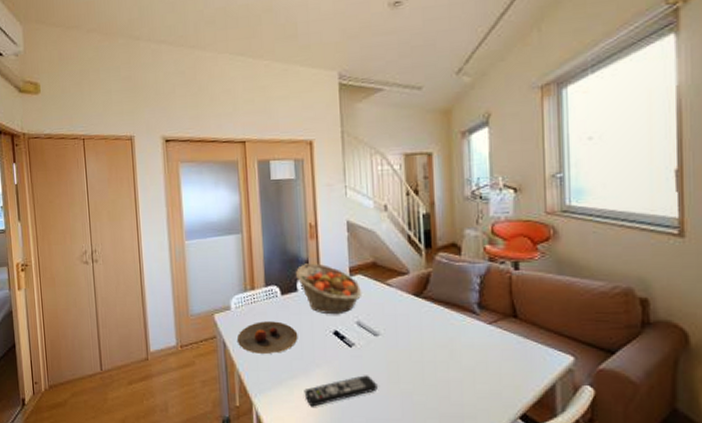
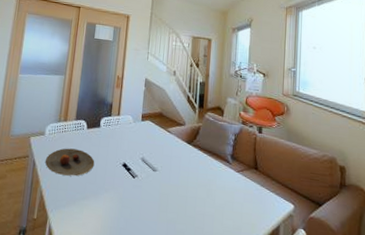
fruit basket: present [296,263,361,314] -> none [101,106,148,150]
remote control: present [304,375,378,407] -> none [91,202,150,226]

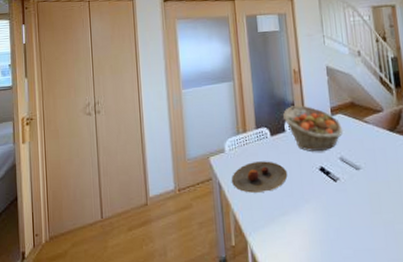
fruit basket: none [101,106,148,150] -> present [283,105,342,152]

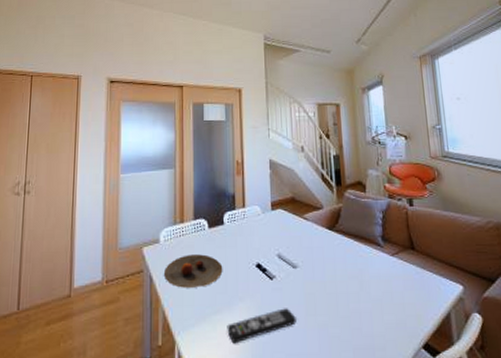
fruit basket: present [283,105,342,152] -> none [223,198,281,246]
remote control: none [295,207,362,242] -> present [227,308,296,344]

